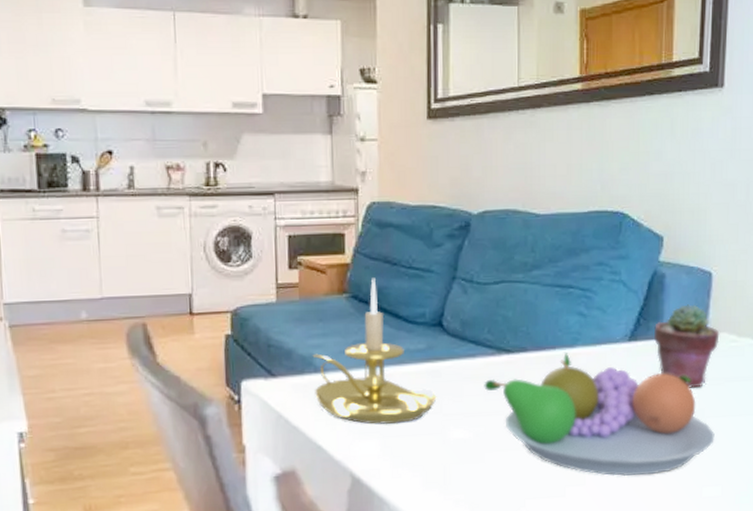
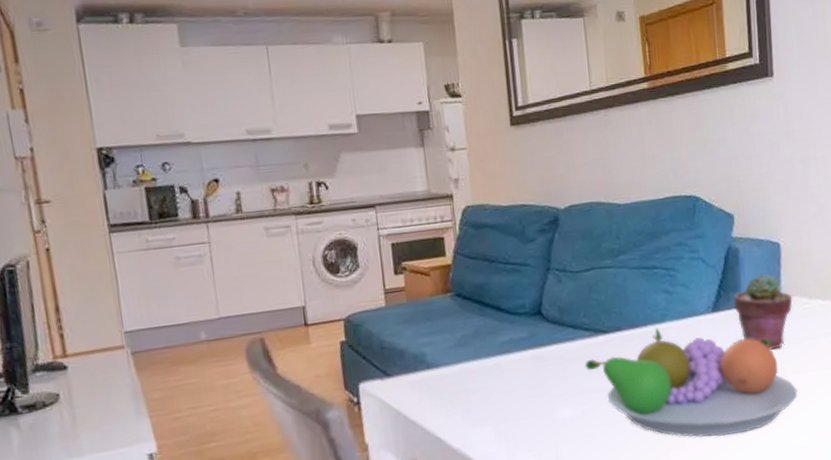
candle holder: present [312,278,437,425] -> none [423,275,543,412]

